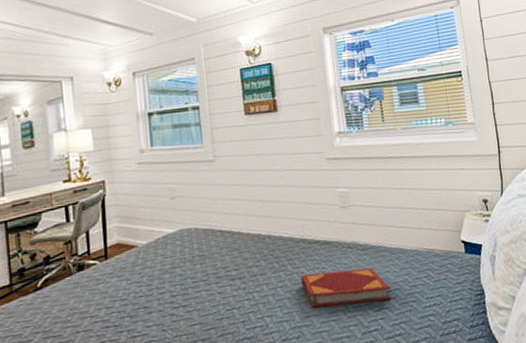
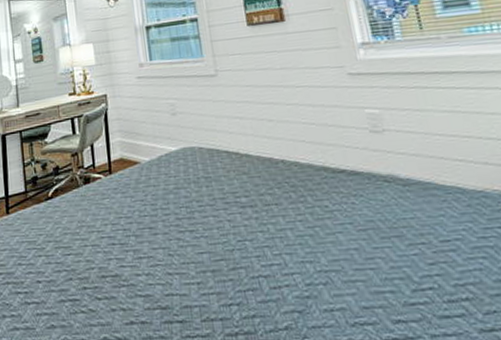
hardback book: present [301,268,391,308] -> none [324,208,451,252]

